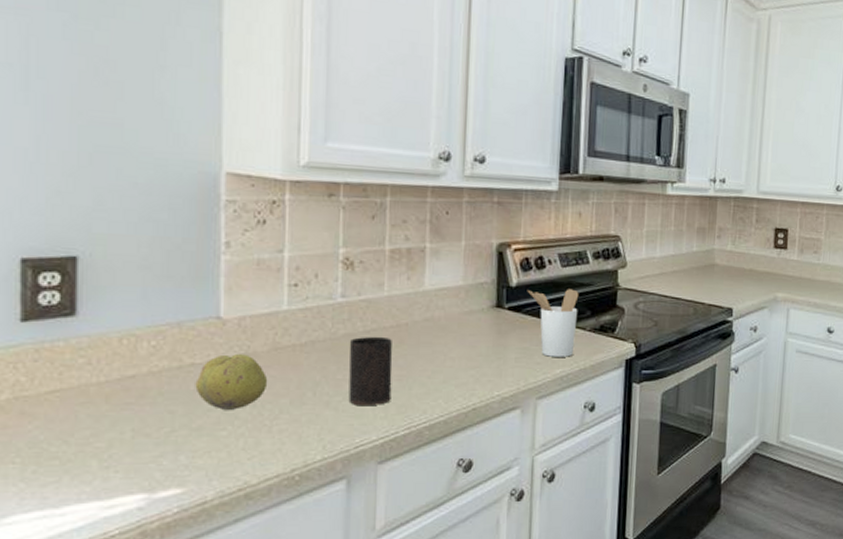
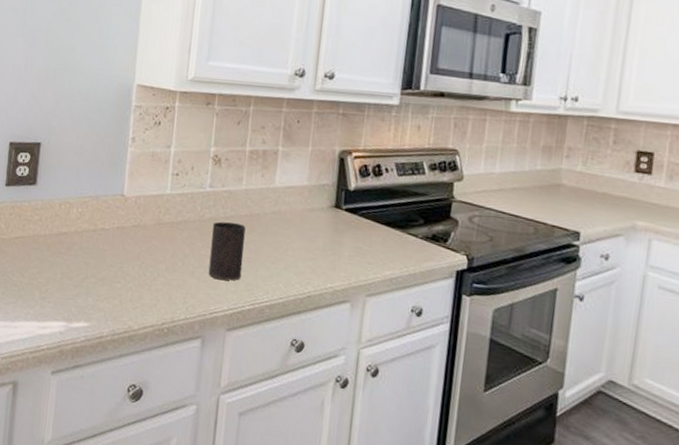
fruit: present [195,354,268,410] -> none [103,224,152,268]
utensil holder: present [528,289,579,357] -> none [365,195,413,261]

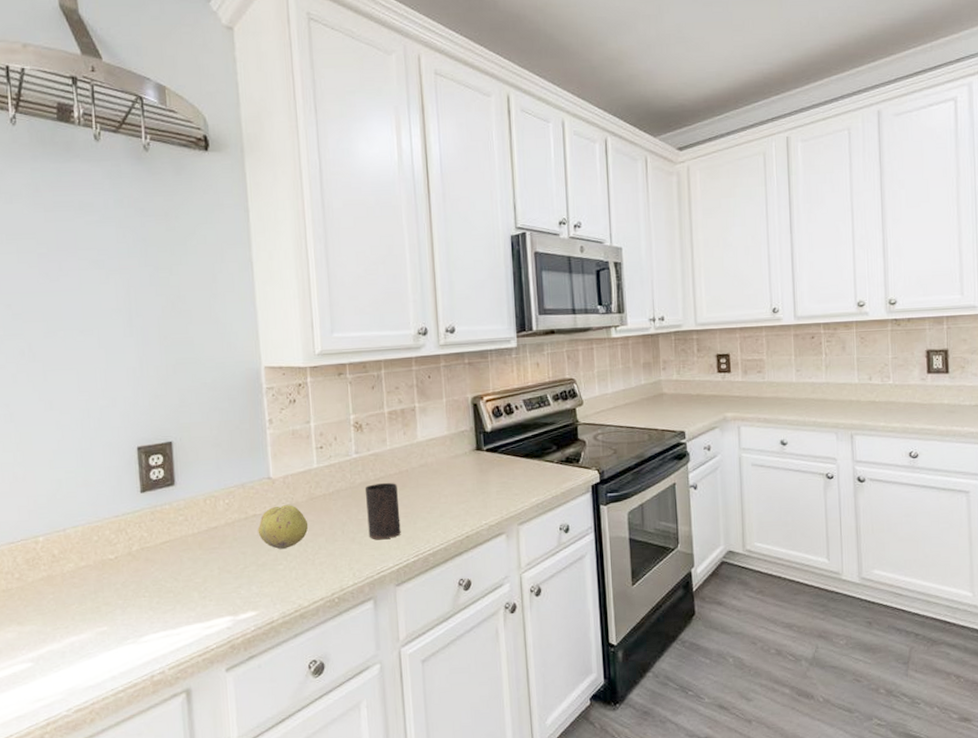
fruit: none [103,224,152,268] -> present [258,505,309,549]

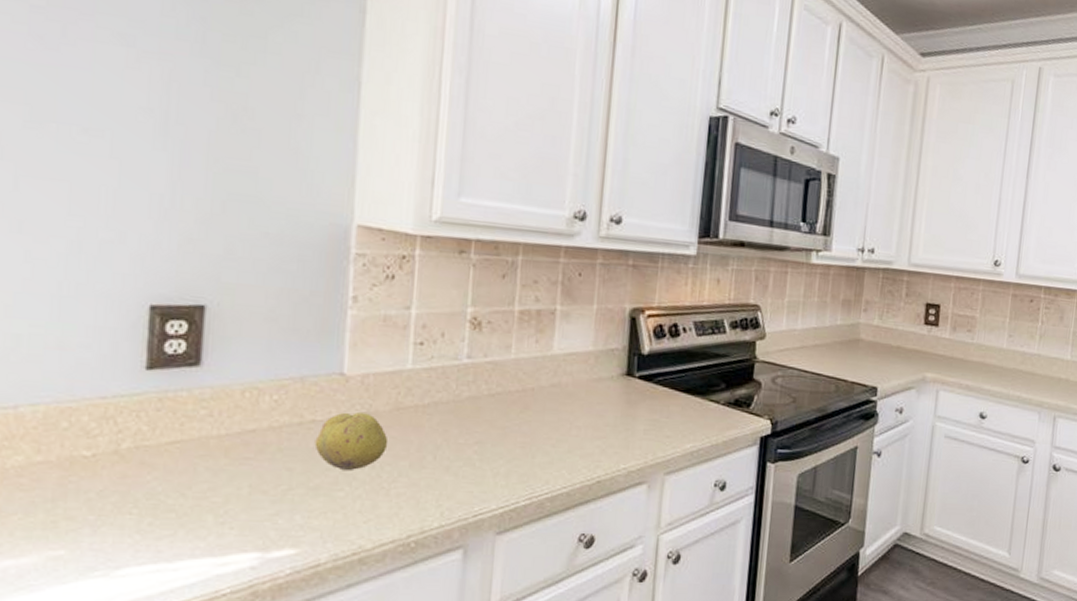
cup: present [364,482,401,539] -> none [469,400,517,473]

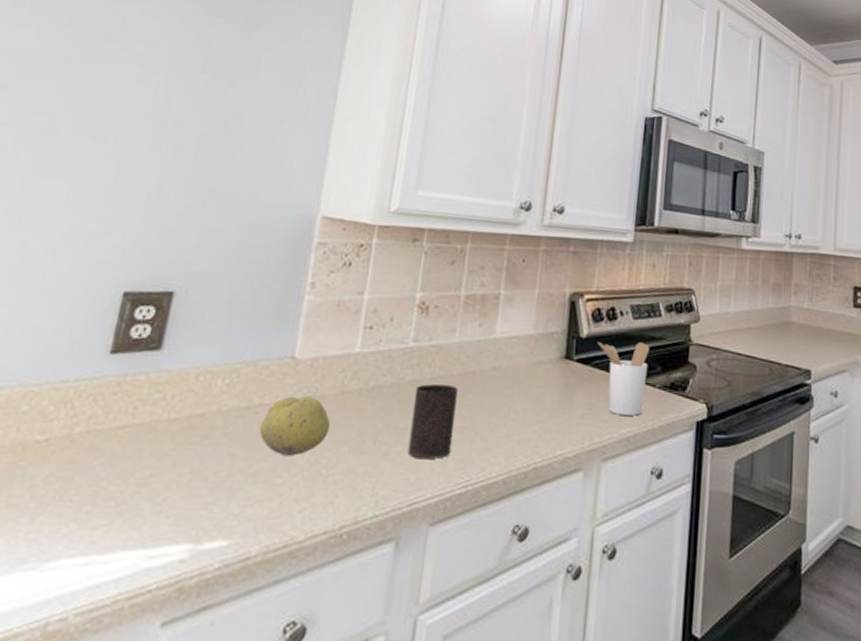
cup: none [469,400,517,473] -> present [407,383,458,459]
utensil holder: none [660,359,714,431] -> present [598,342,650,416]

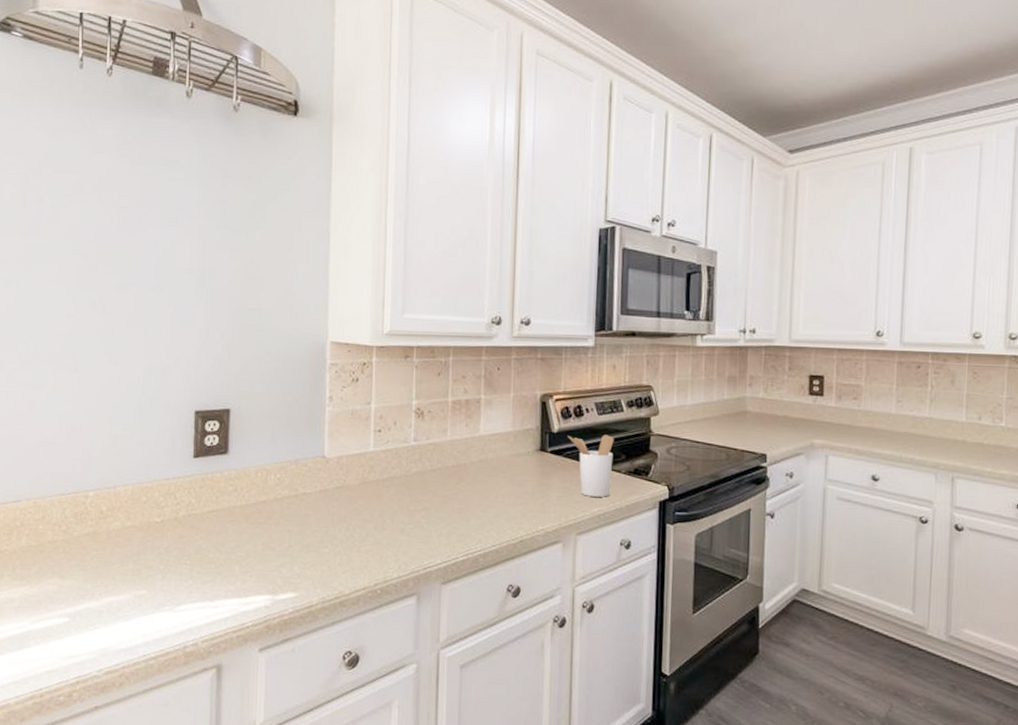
fruit: present [259,396,331,456] -> none [306,486,358,532]
cup: present [407,383,458,459] -> none [419,474,454,533]

